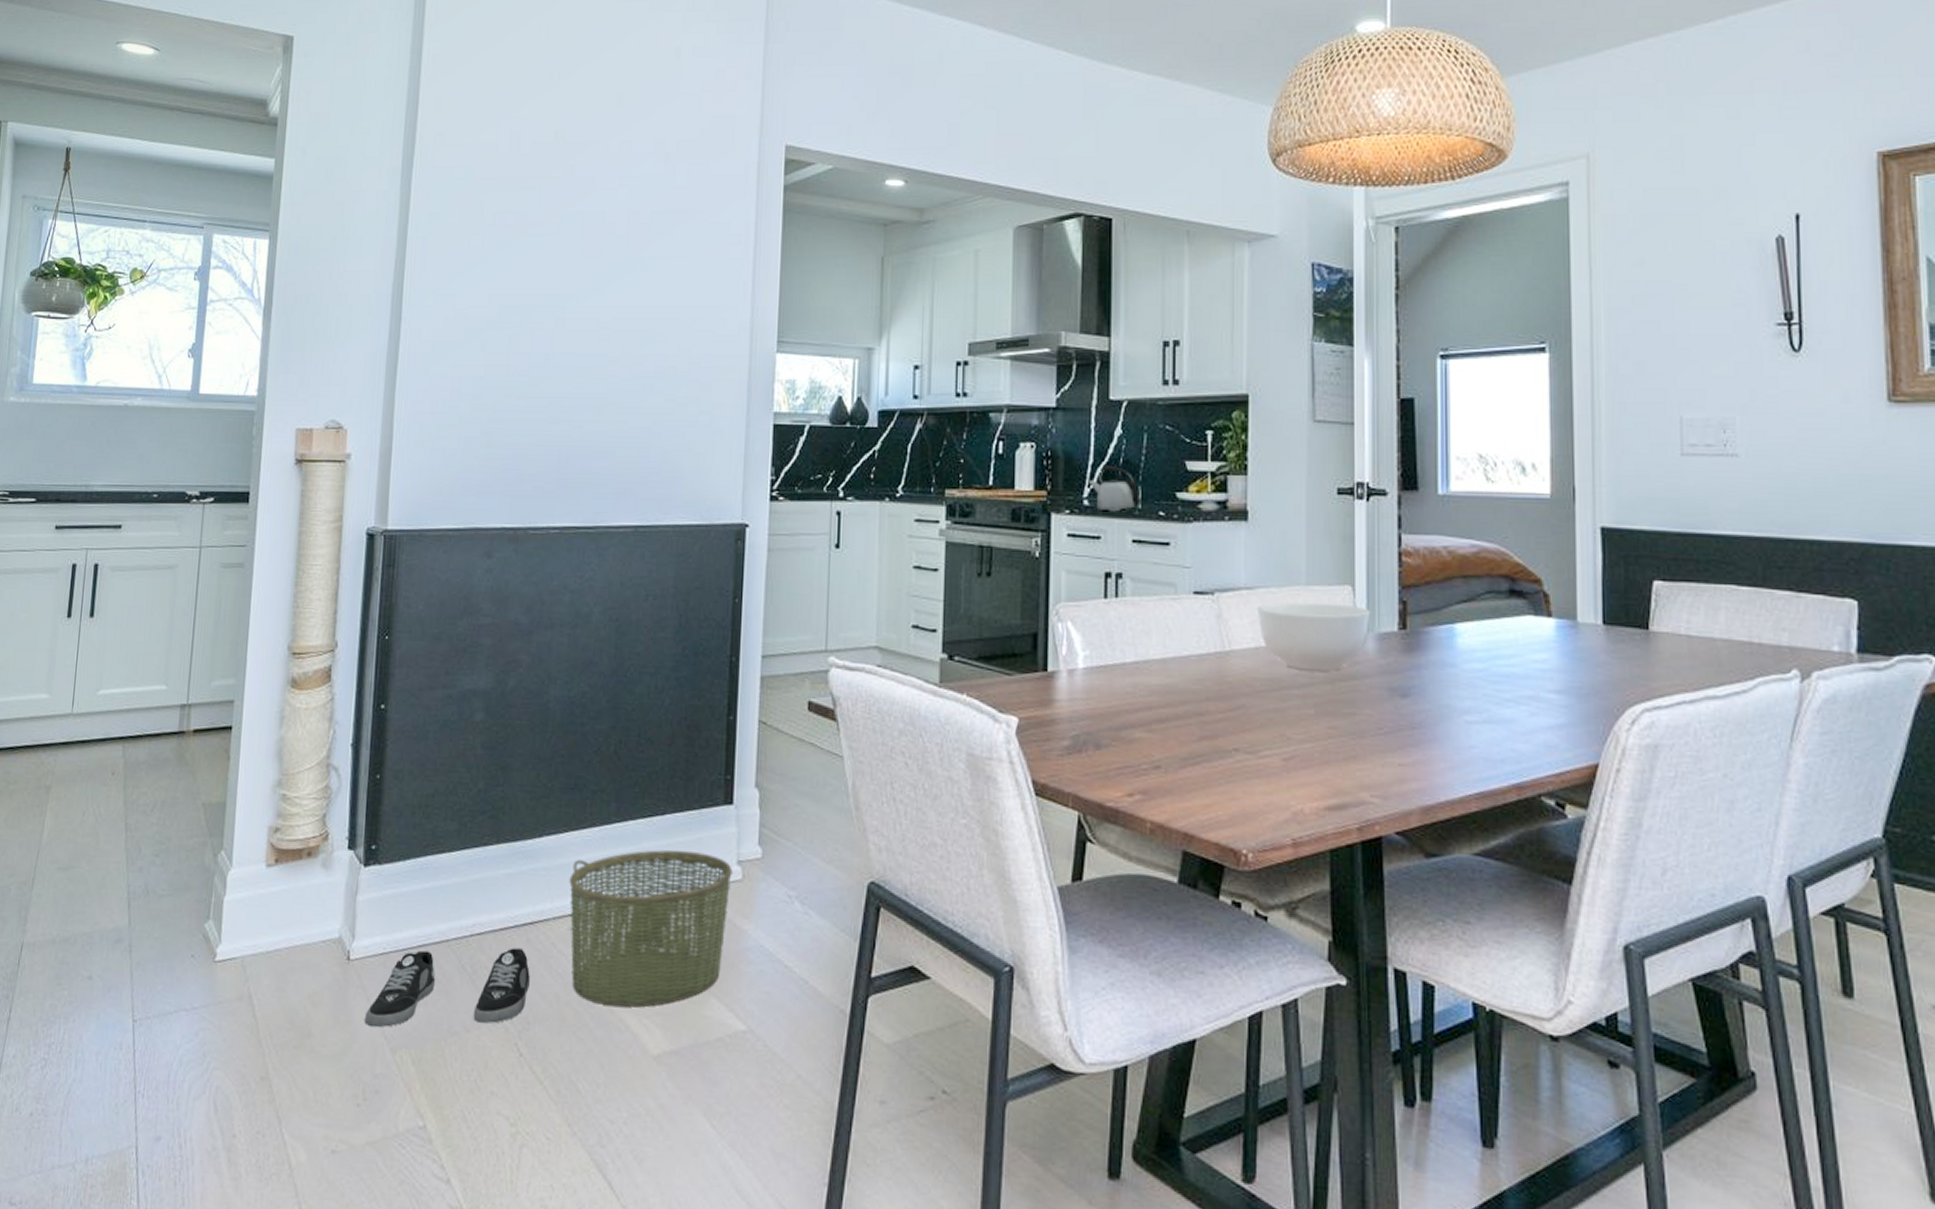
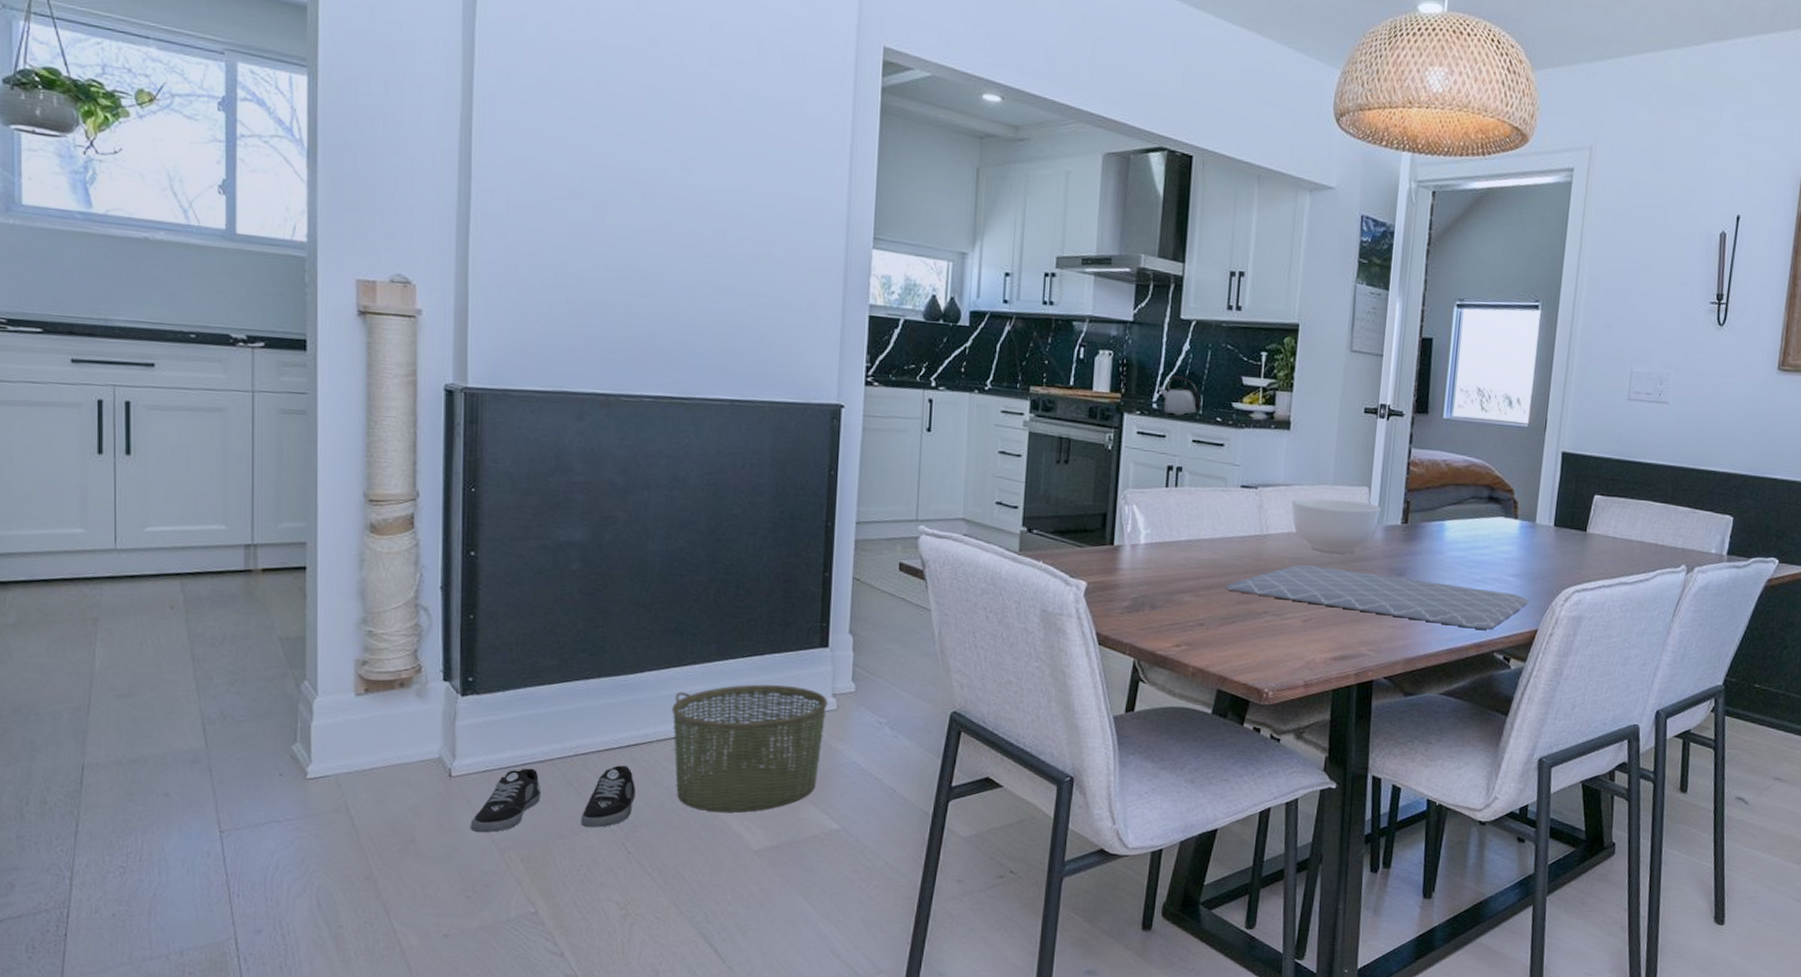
placemat: none [1183,686,1583,766] -> present [1225,564,1530,630]

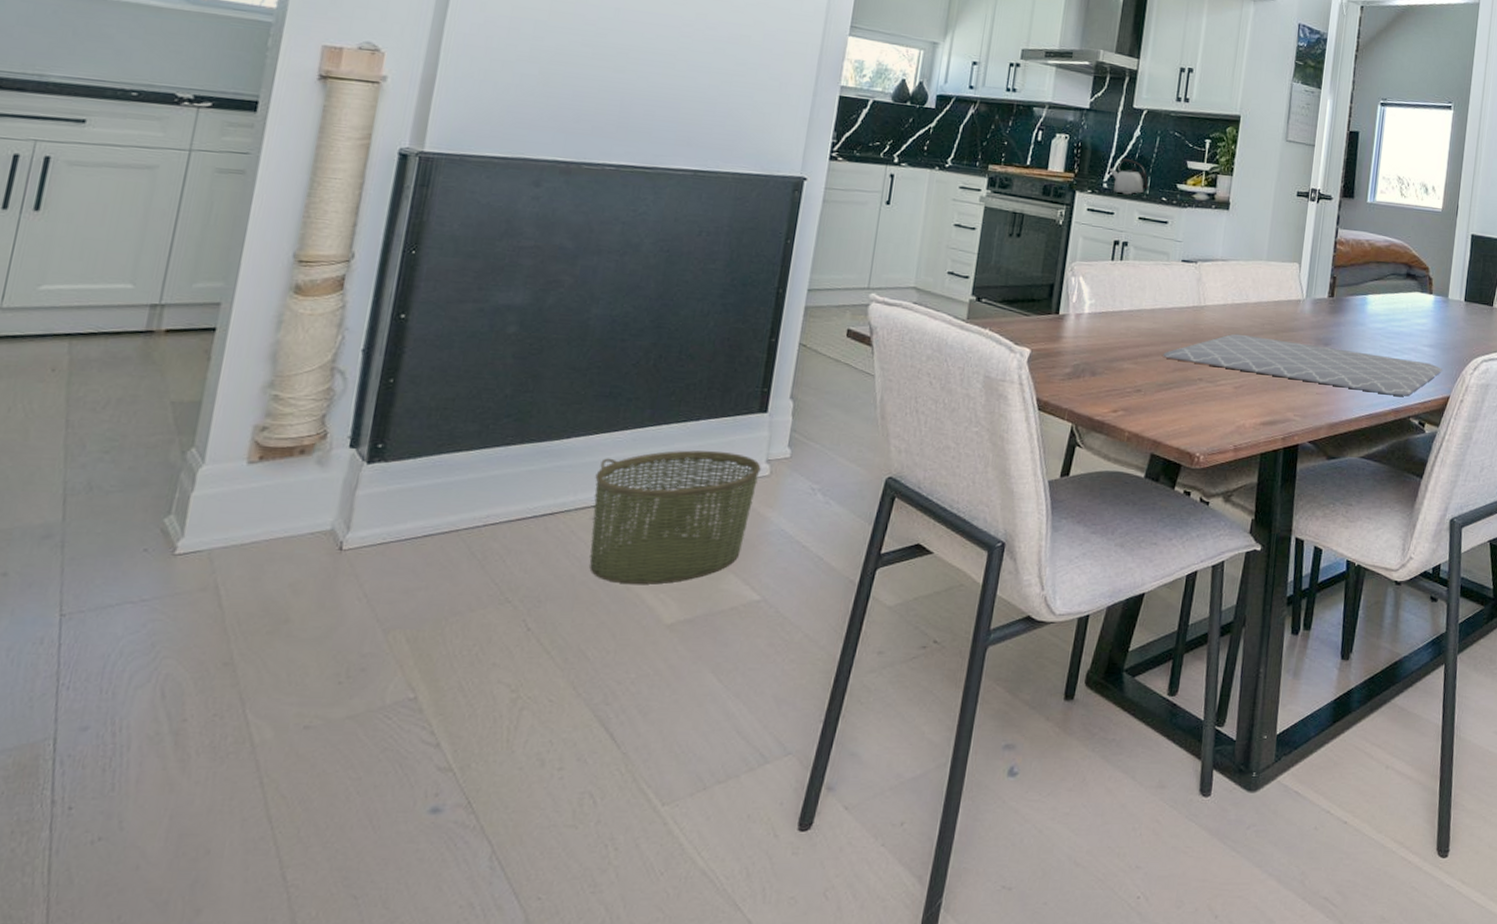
shoe: present [470,765,636,833] -> none [354,536,546,612]
bowl: present [1291,498,1381,554] -> none [1228,272,1310,325]

